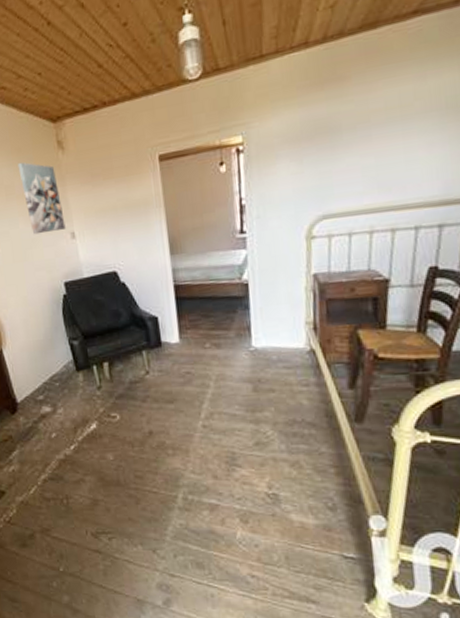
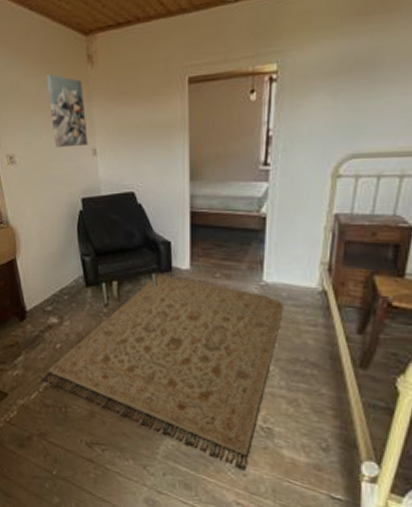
rug: none [39,348,277,540] -> present [42,273,285,470]

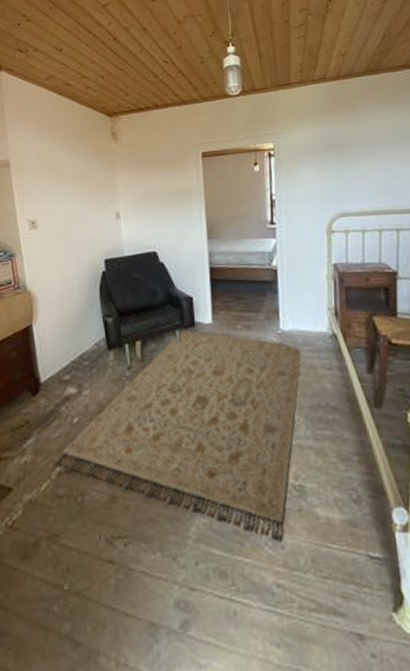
wall art: present [46,73,88,148] -> none [72,147,111,213]

